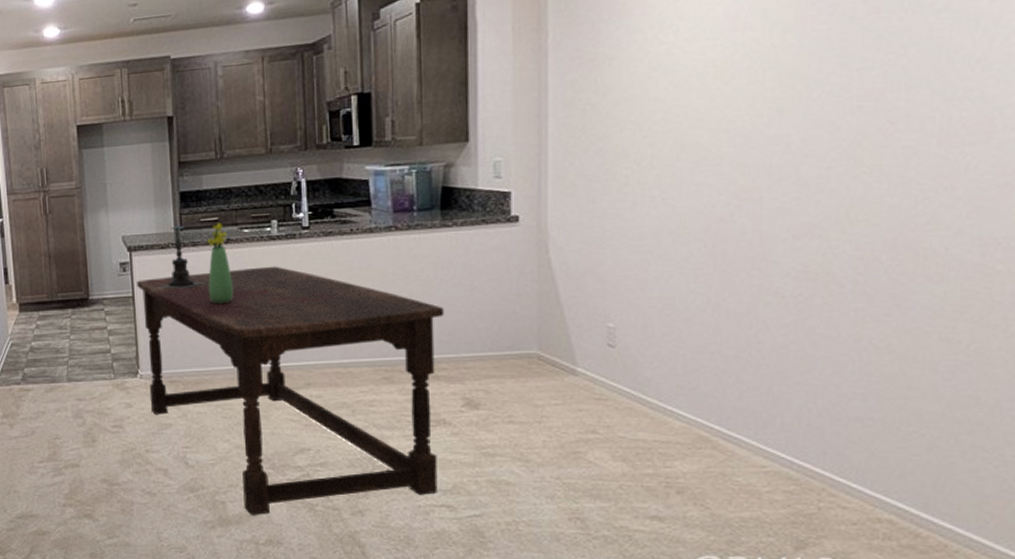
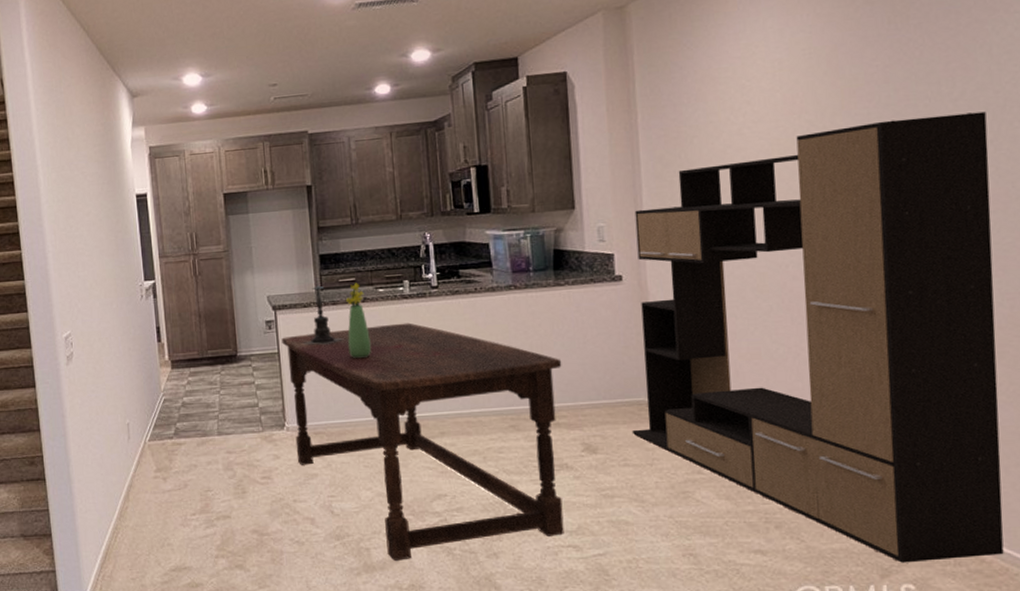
media console: none [519,25,975,535] -> present [632,111,1004,563]

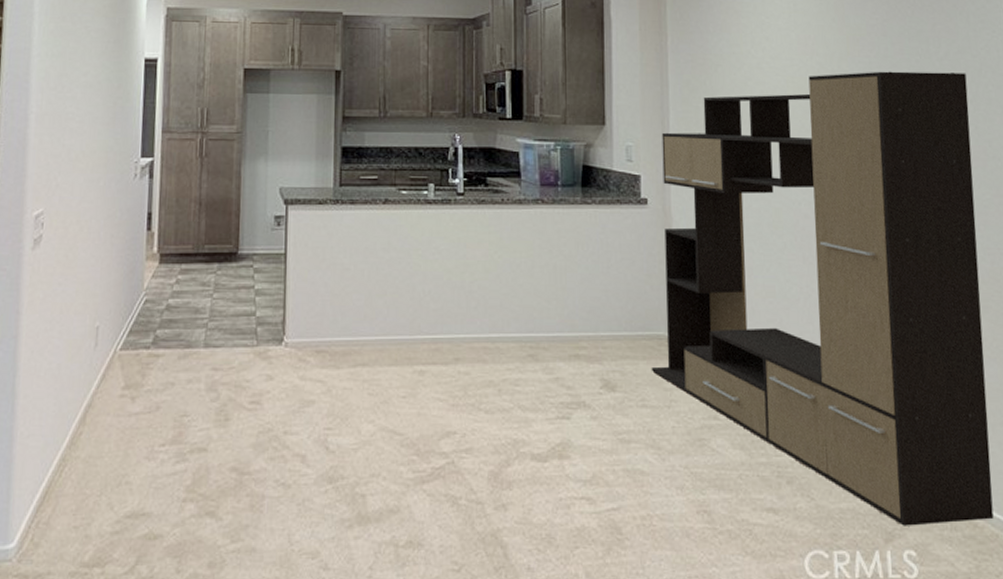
dining table: present [281,323,564,561] -> none [290,230,585,511]
candle holder: present [302,278,344,345] -> none [313,172,360,248]
bouquet: present [345,283,371,359] -> none [363,181,388,268]

